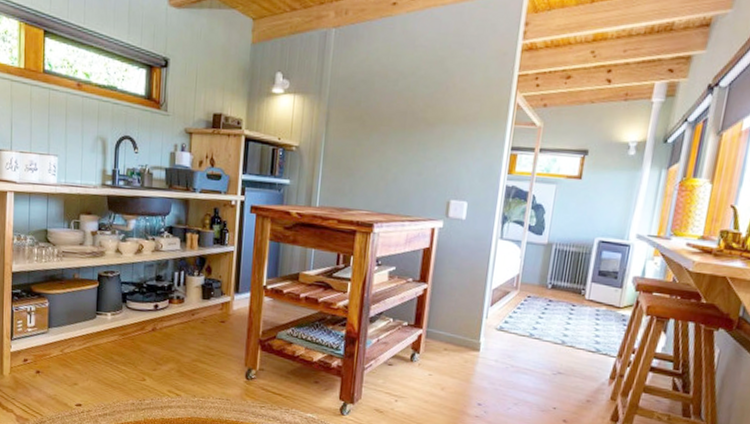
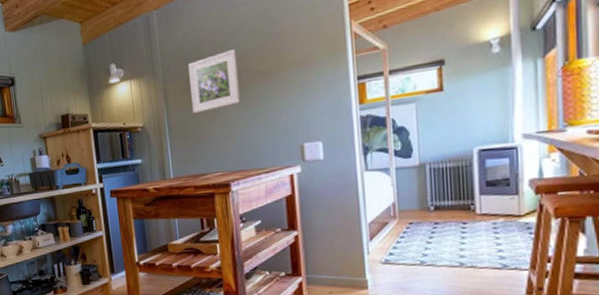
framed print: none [351,89,405,147] -> present [188,49,240,114]

